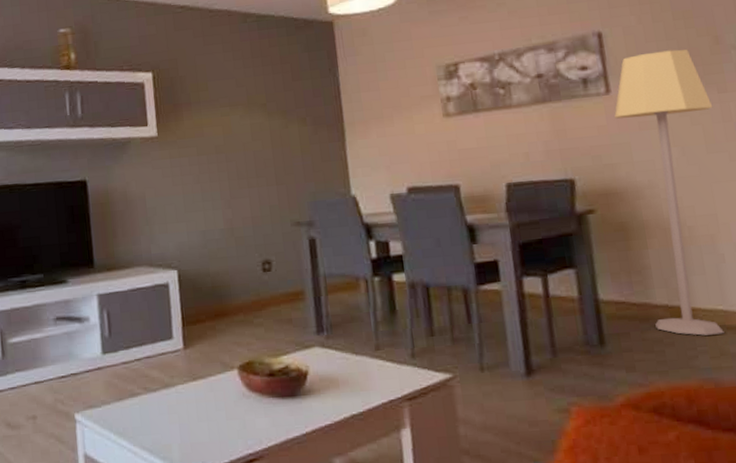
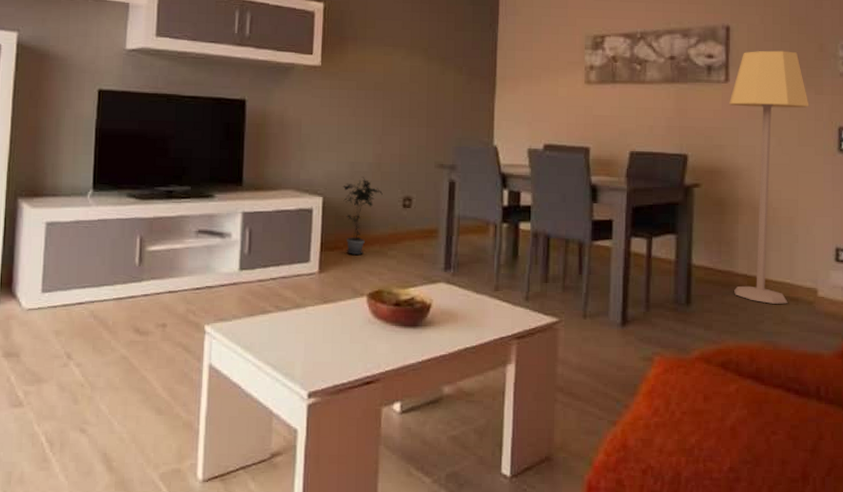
potted plant: none [196,244,240,327] -> present [342,177,383,256]

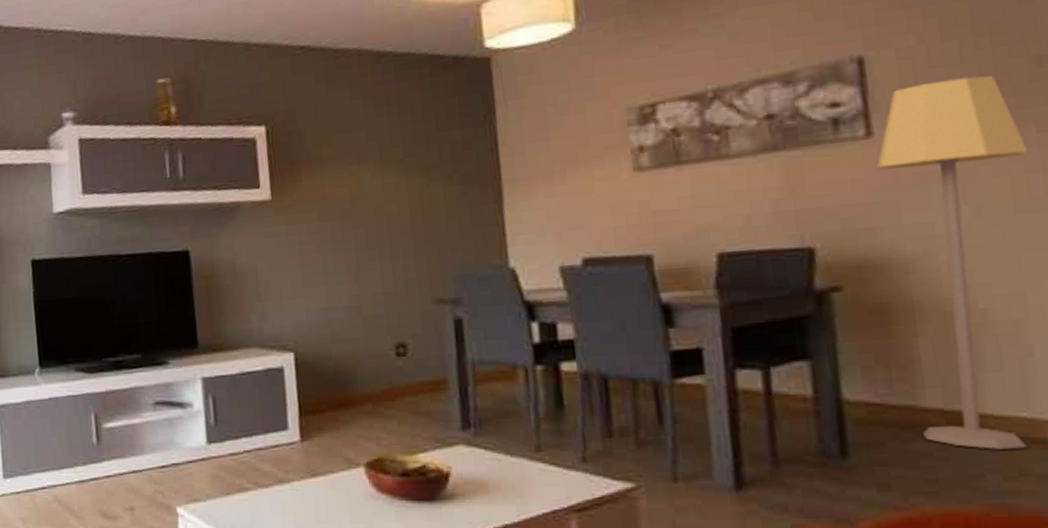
potted plant: present [342,177,383,256] -> none [316,324,368,419]

